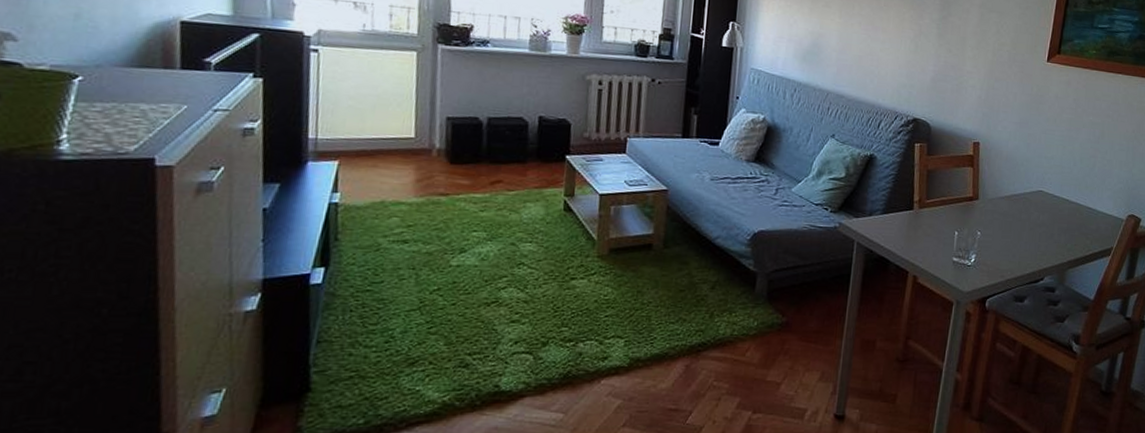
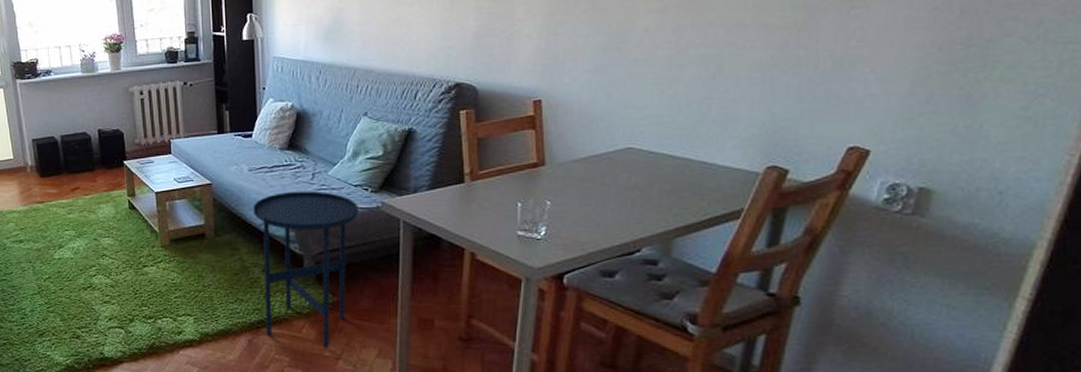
side table: none [707,205,817,372] -> present [252,191,359,348]

